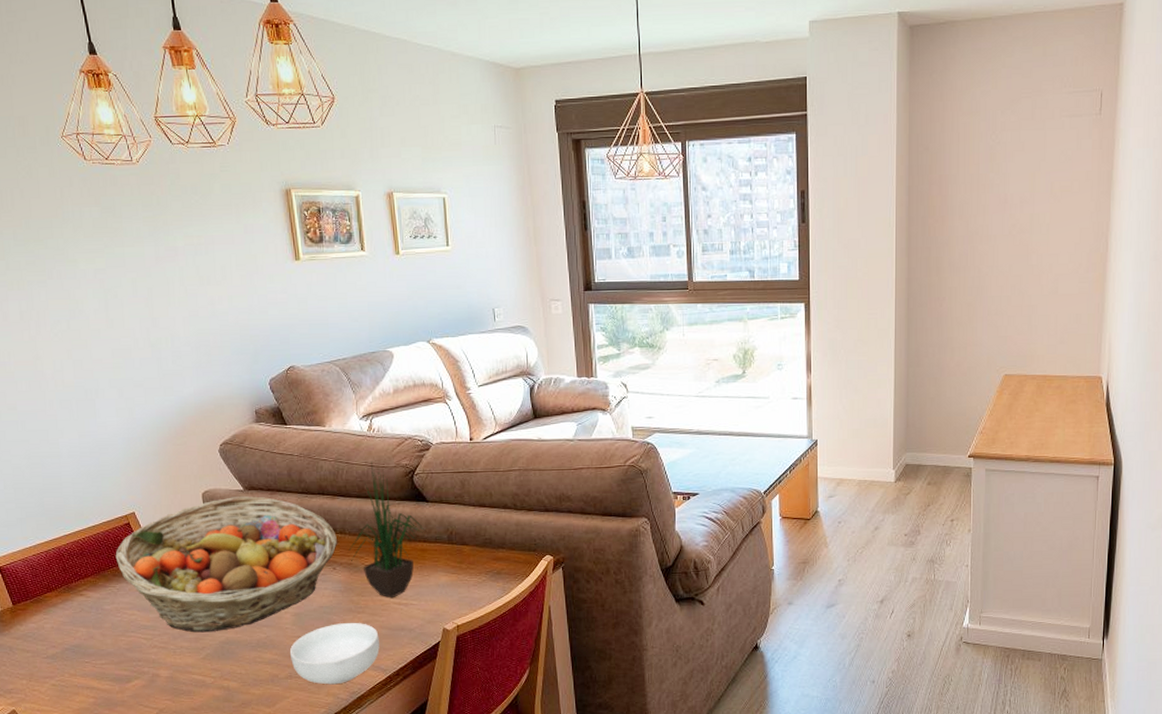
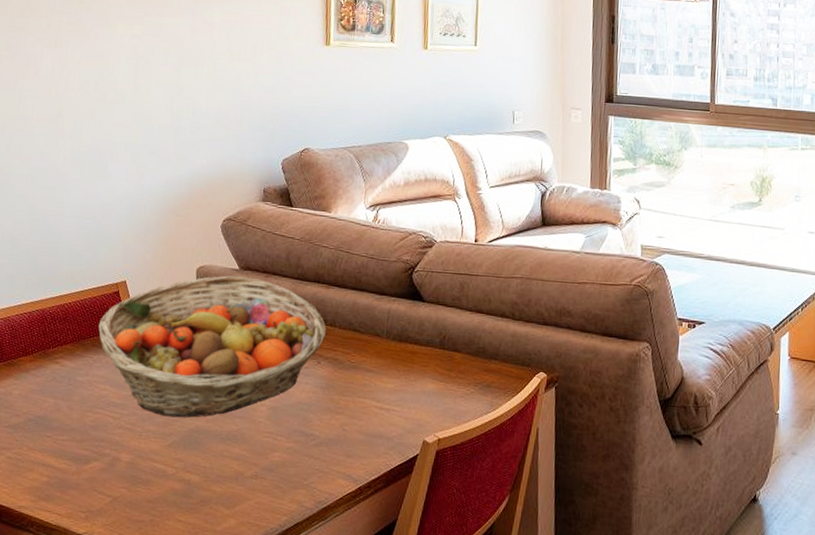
cereal bowl: present [289,622,380,685] -> none [259,423,355,491]
potted plant: present [348,462,425,599] -> none [336,254,418,402]

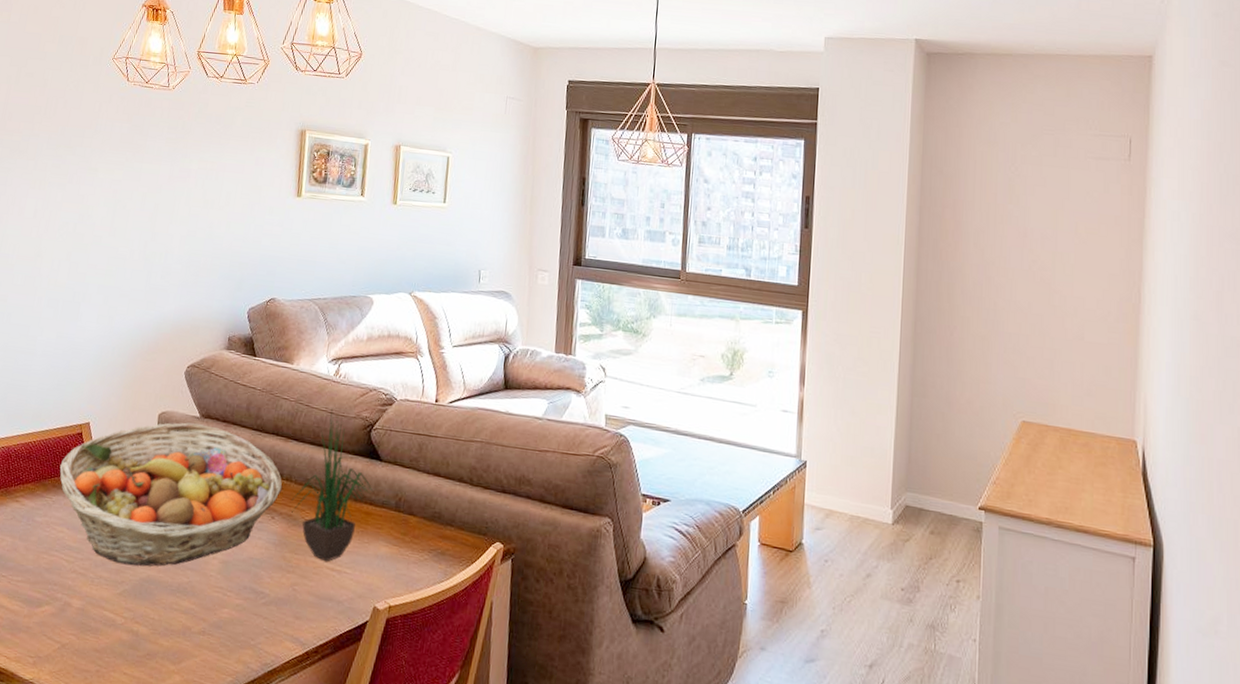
potted plant: none [336,254,418,402] -> present [291,408,374,562]

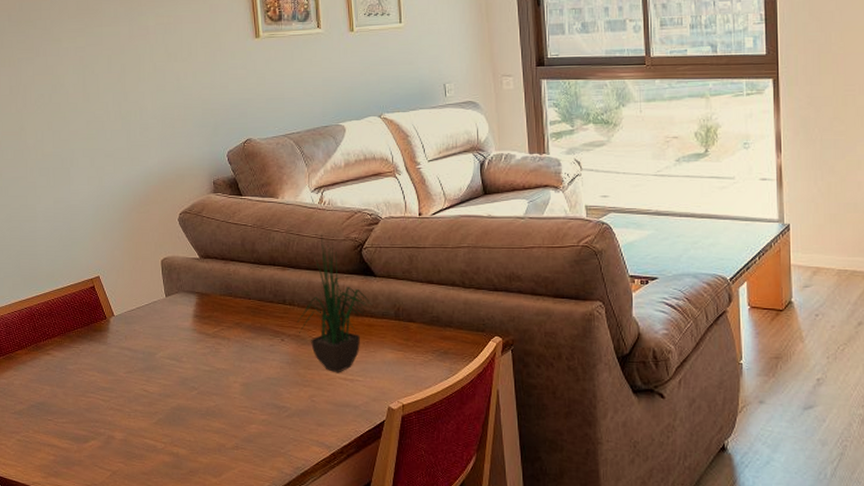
fruit basket: present [59,422,283,567] -> none [80,264,287,398]

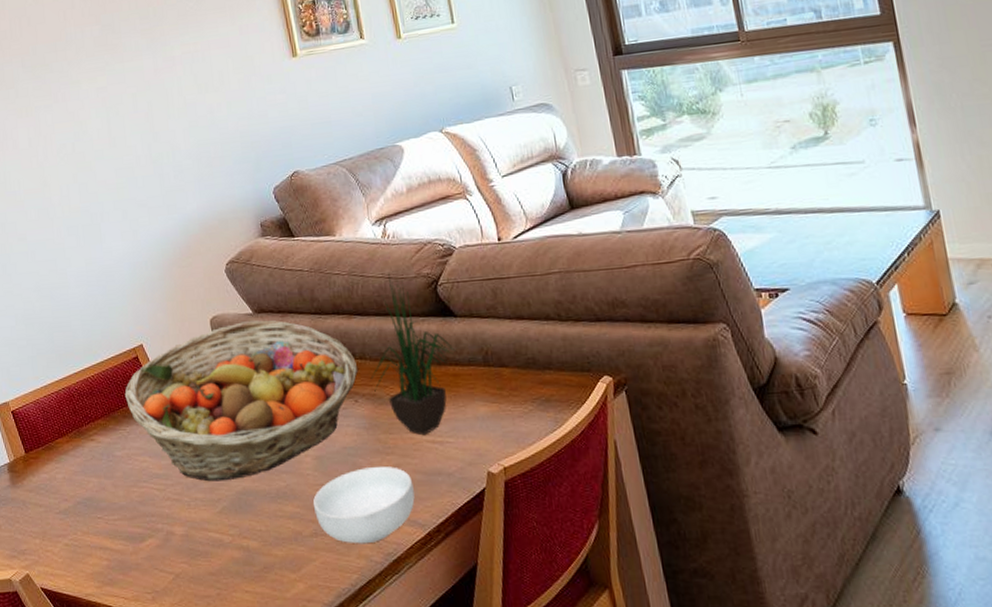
fruit basket: none [80,264,287,398] -> present [124,320,359,482]
cereal bowl: none [237,395,324,459] -> present [313,466,415,544]

